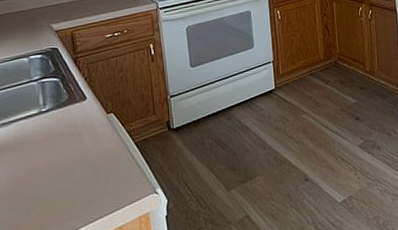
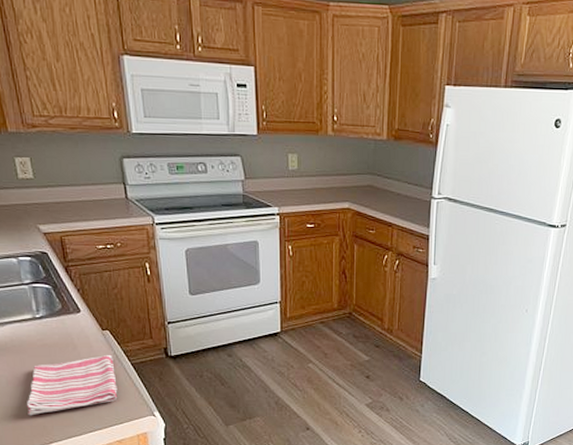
dish towel: none [24,136,120,216] -> present [26,354,118,416]

